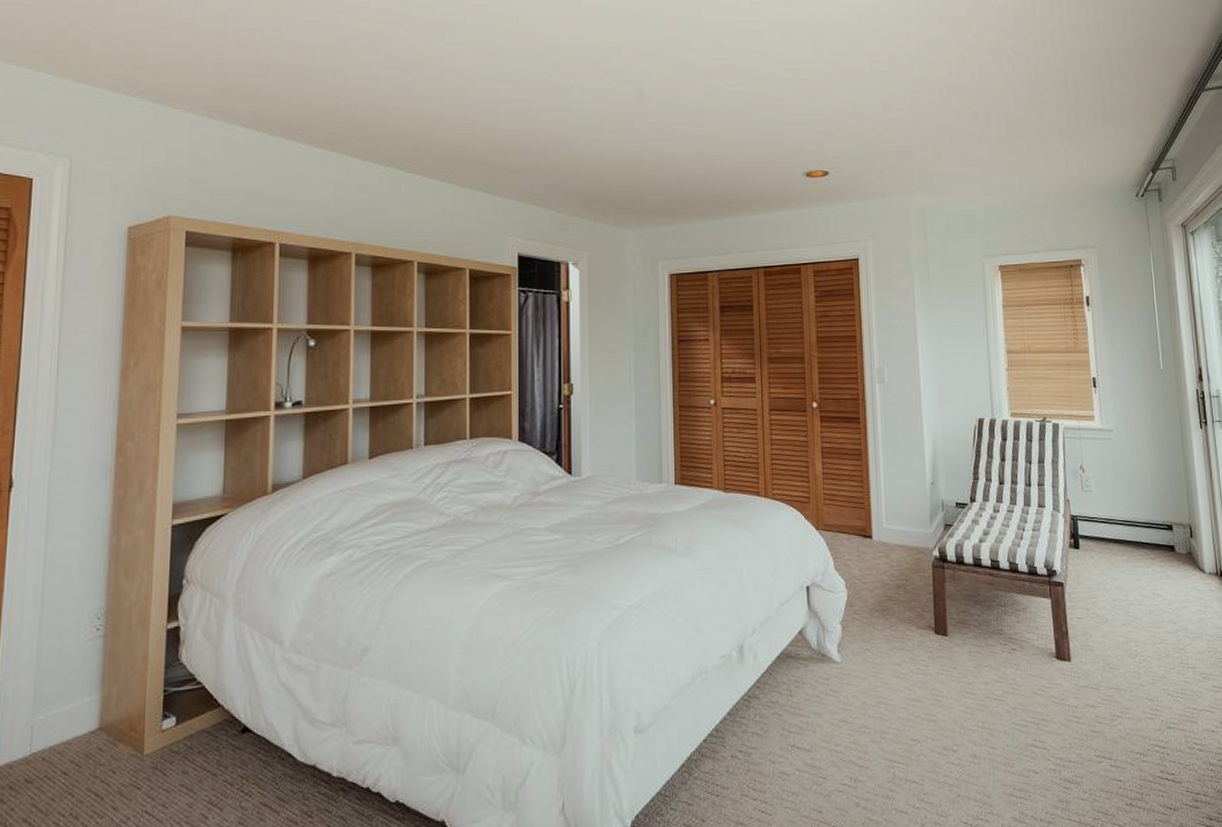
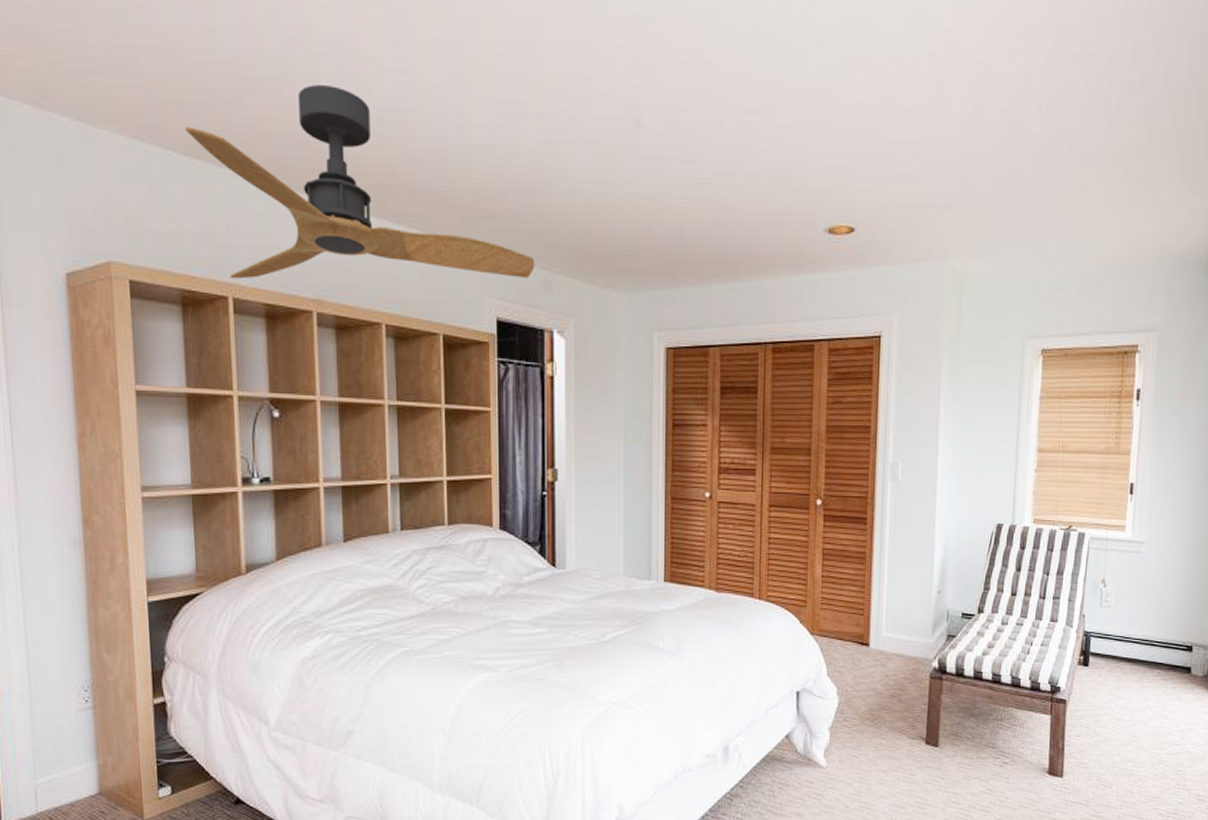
ceiling fan: none [248,71,552,228] -> present [184,85,535,279]

